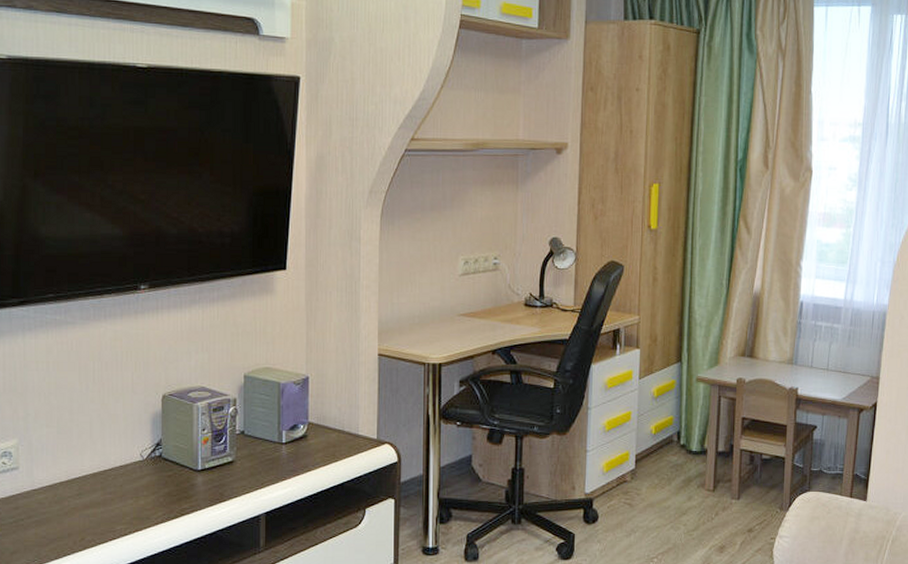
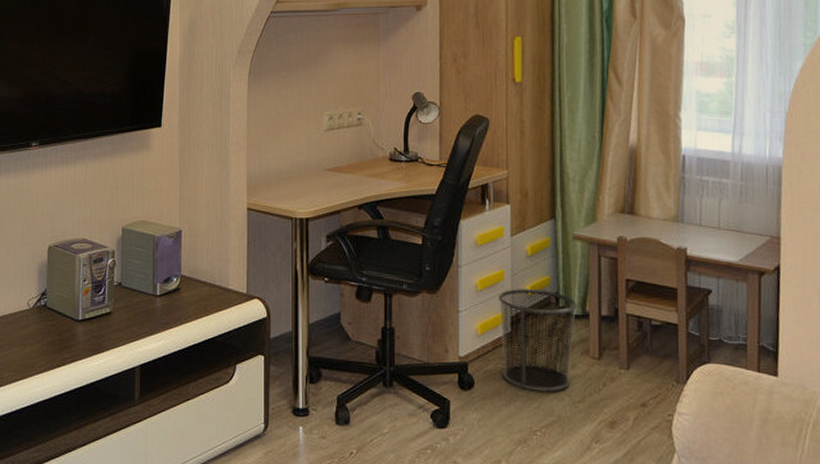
waste bin: none [624,429,697,522] -> present [497,289,577,392]

